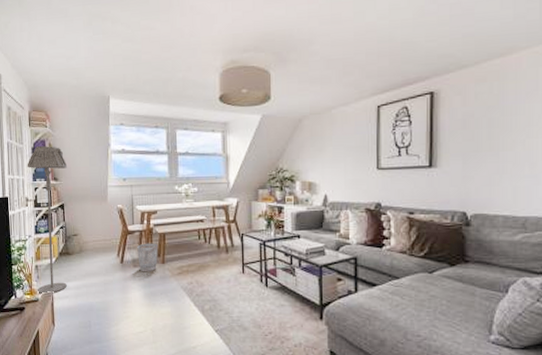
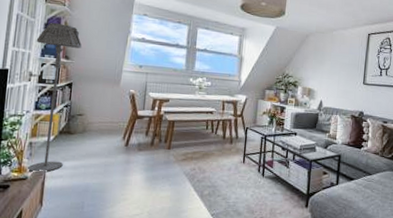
wastebasket: present [137,243,159,272] -> none [143,128,166,157]

